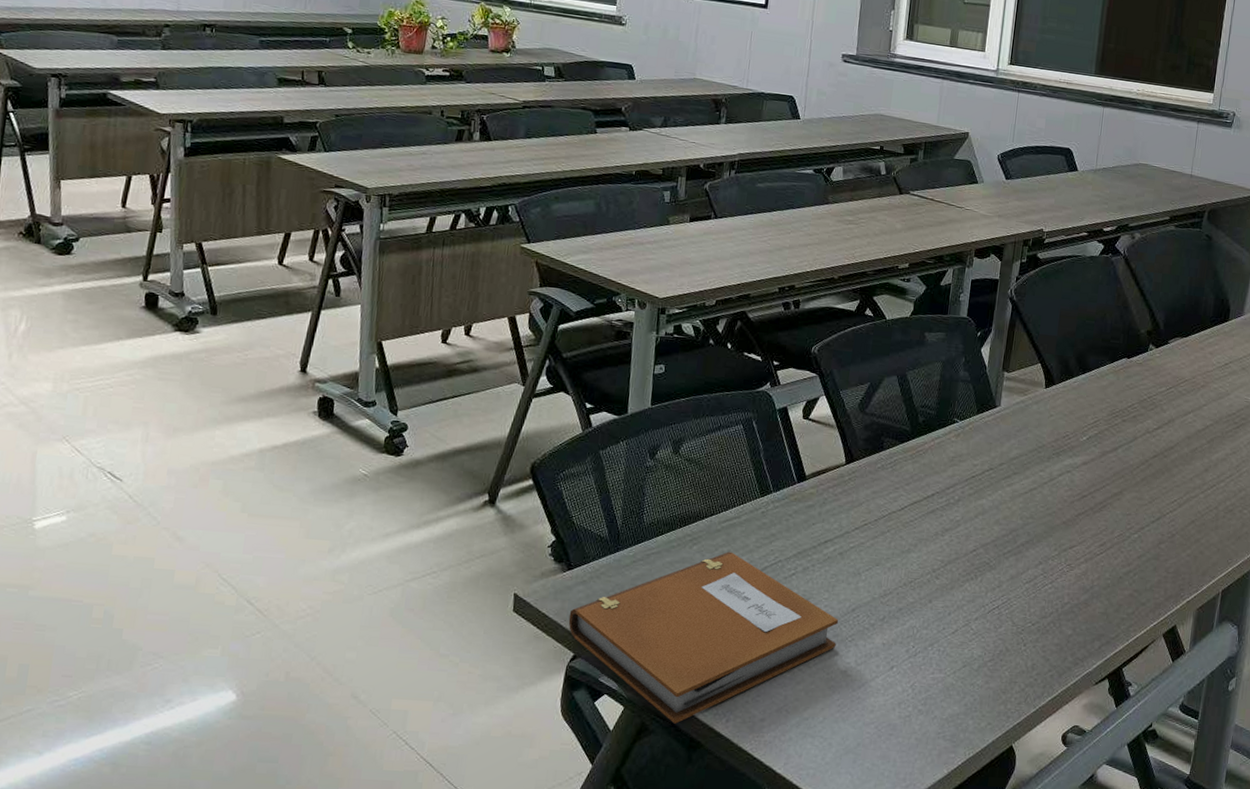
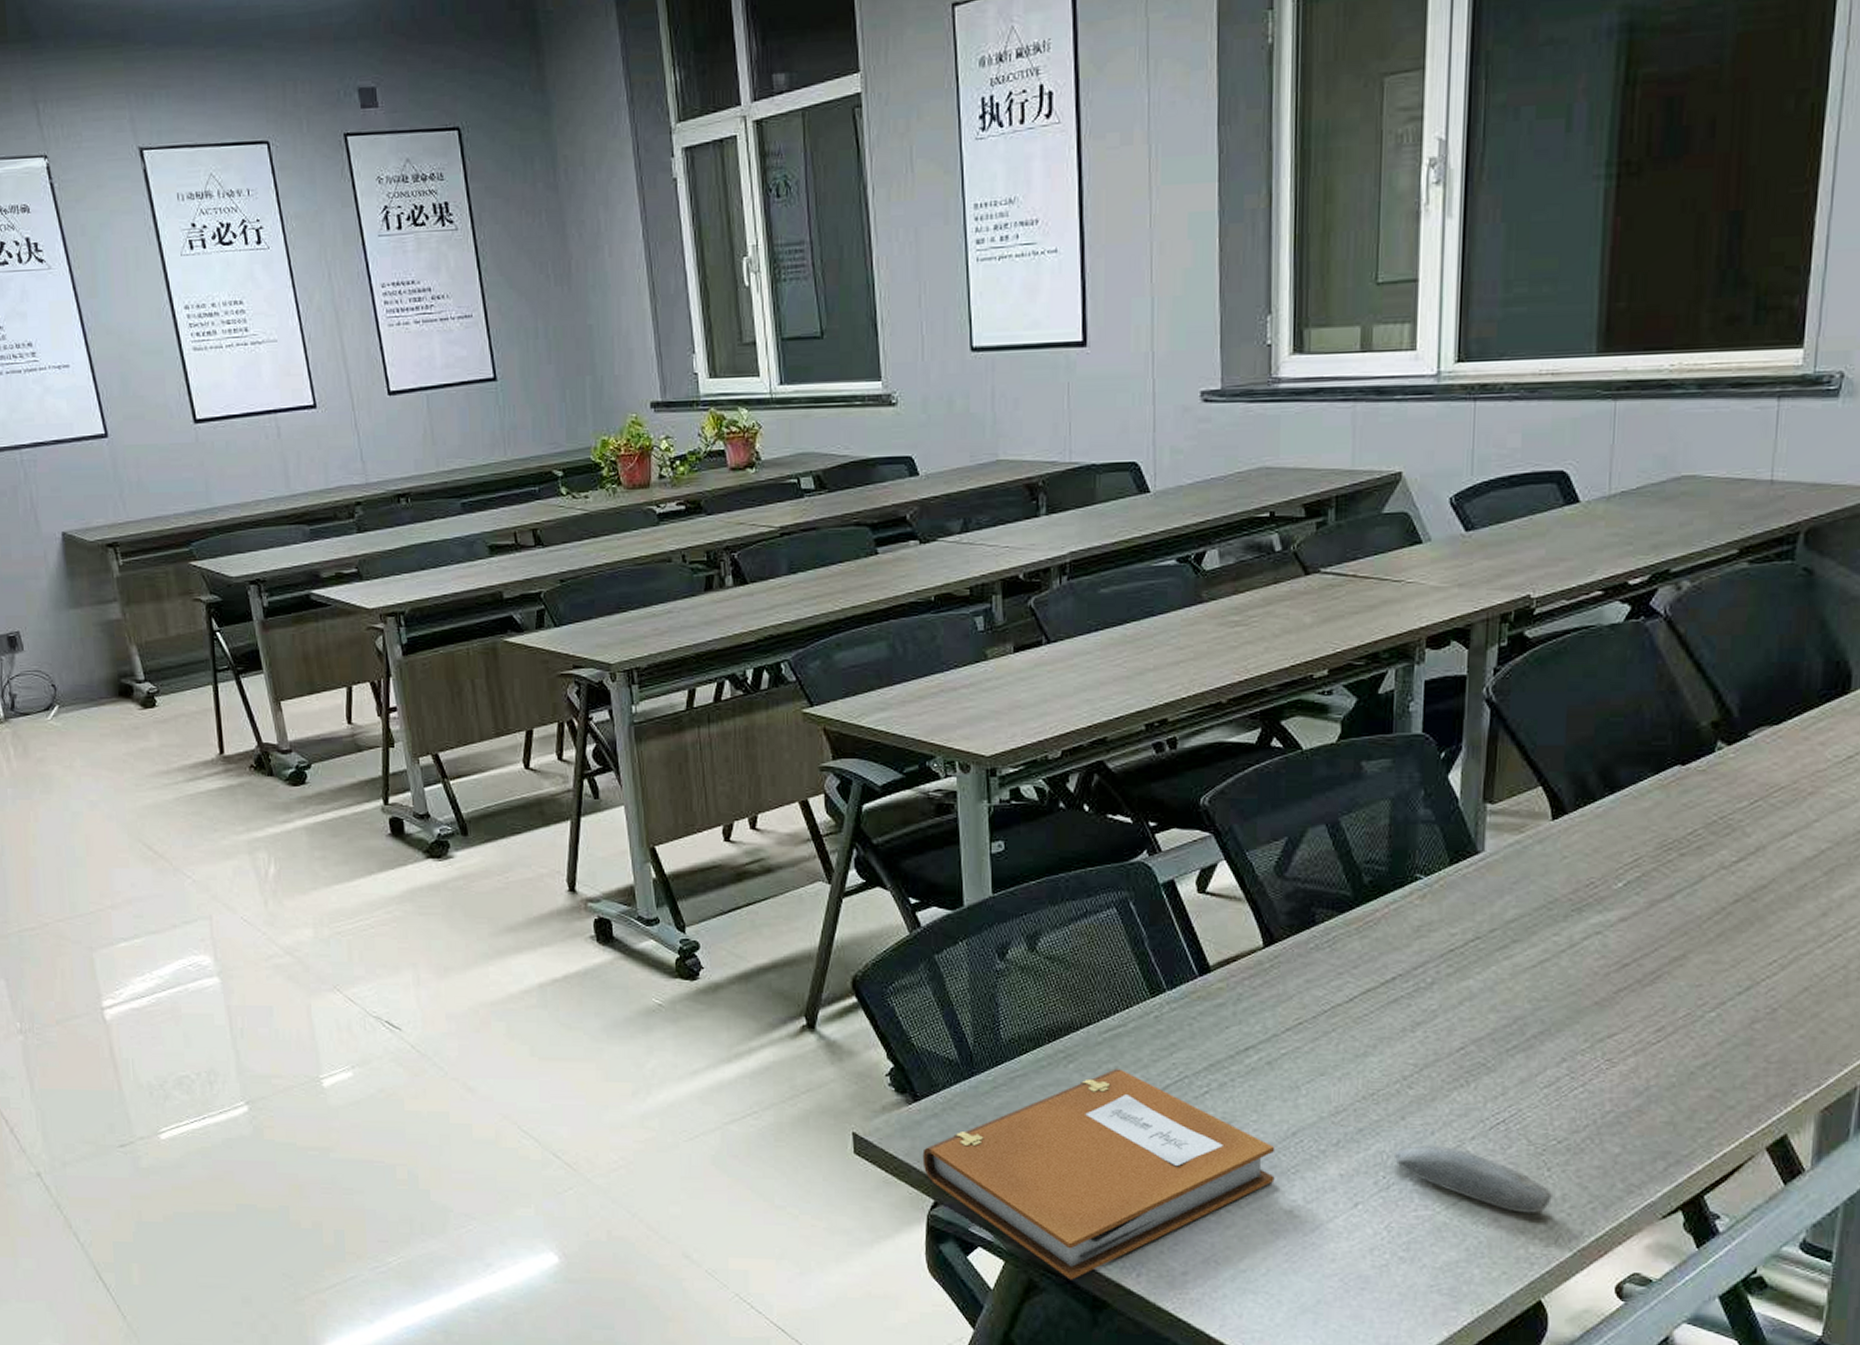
computer mouse: none [921,623,1026,678] -> present [1393,1146,1552,1213]

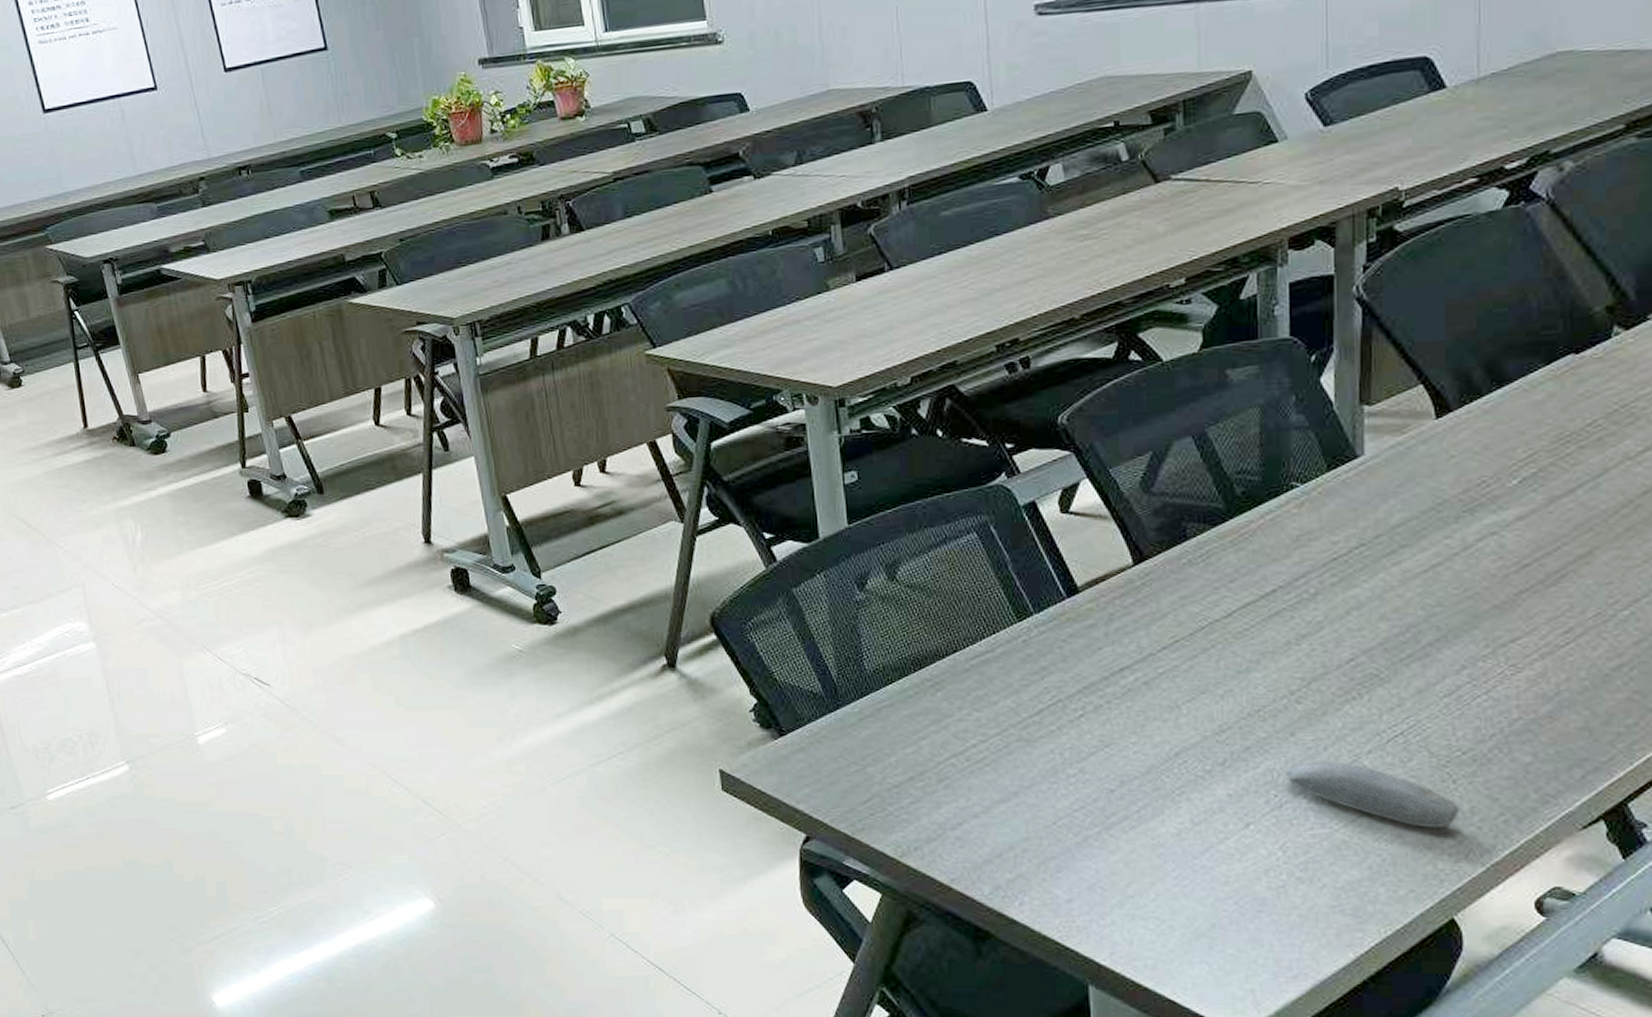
notebook: present [922,1068,1275,1280] -> none [791,695,1159,911]

